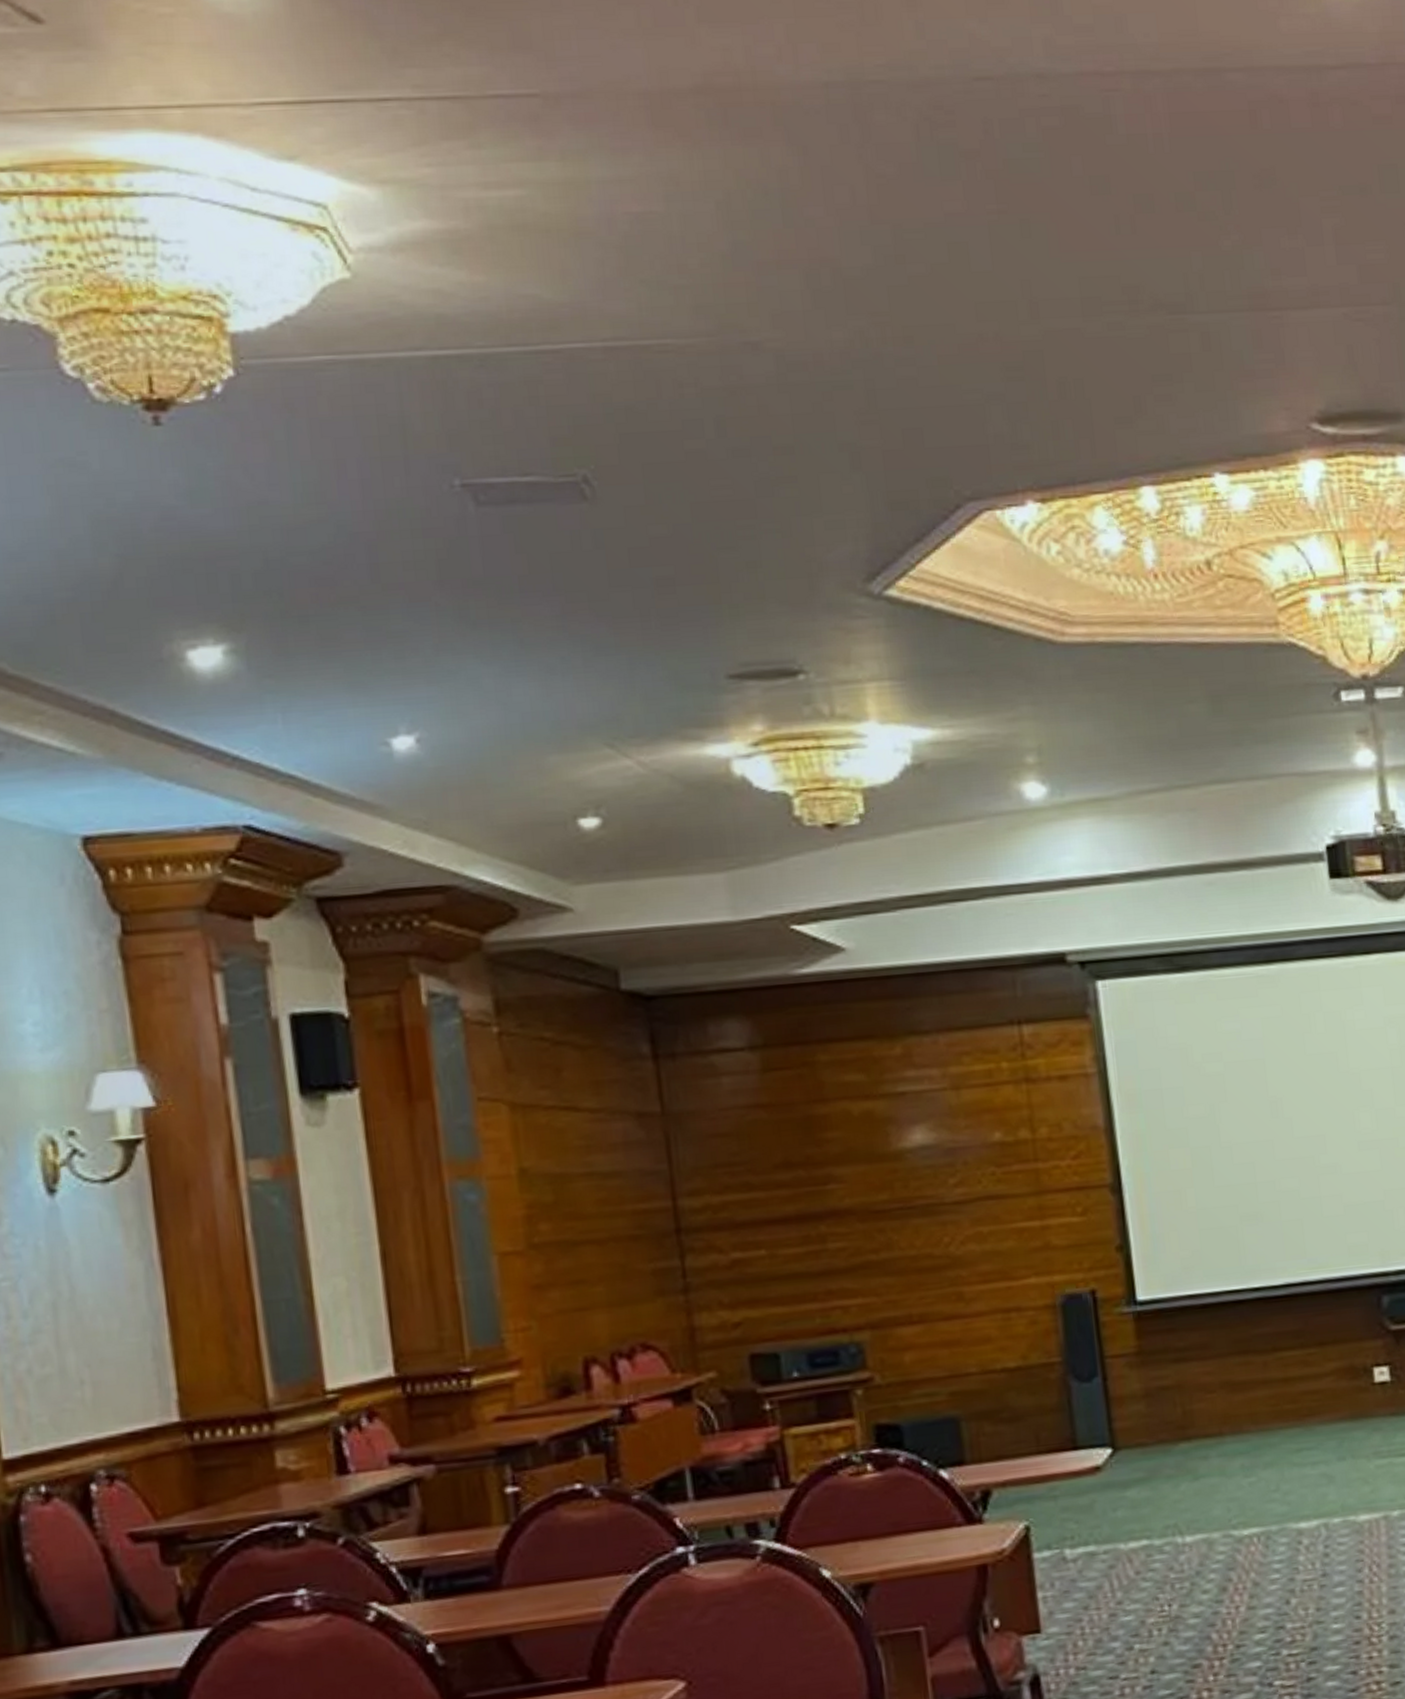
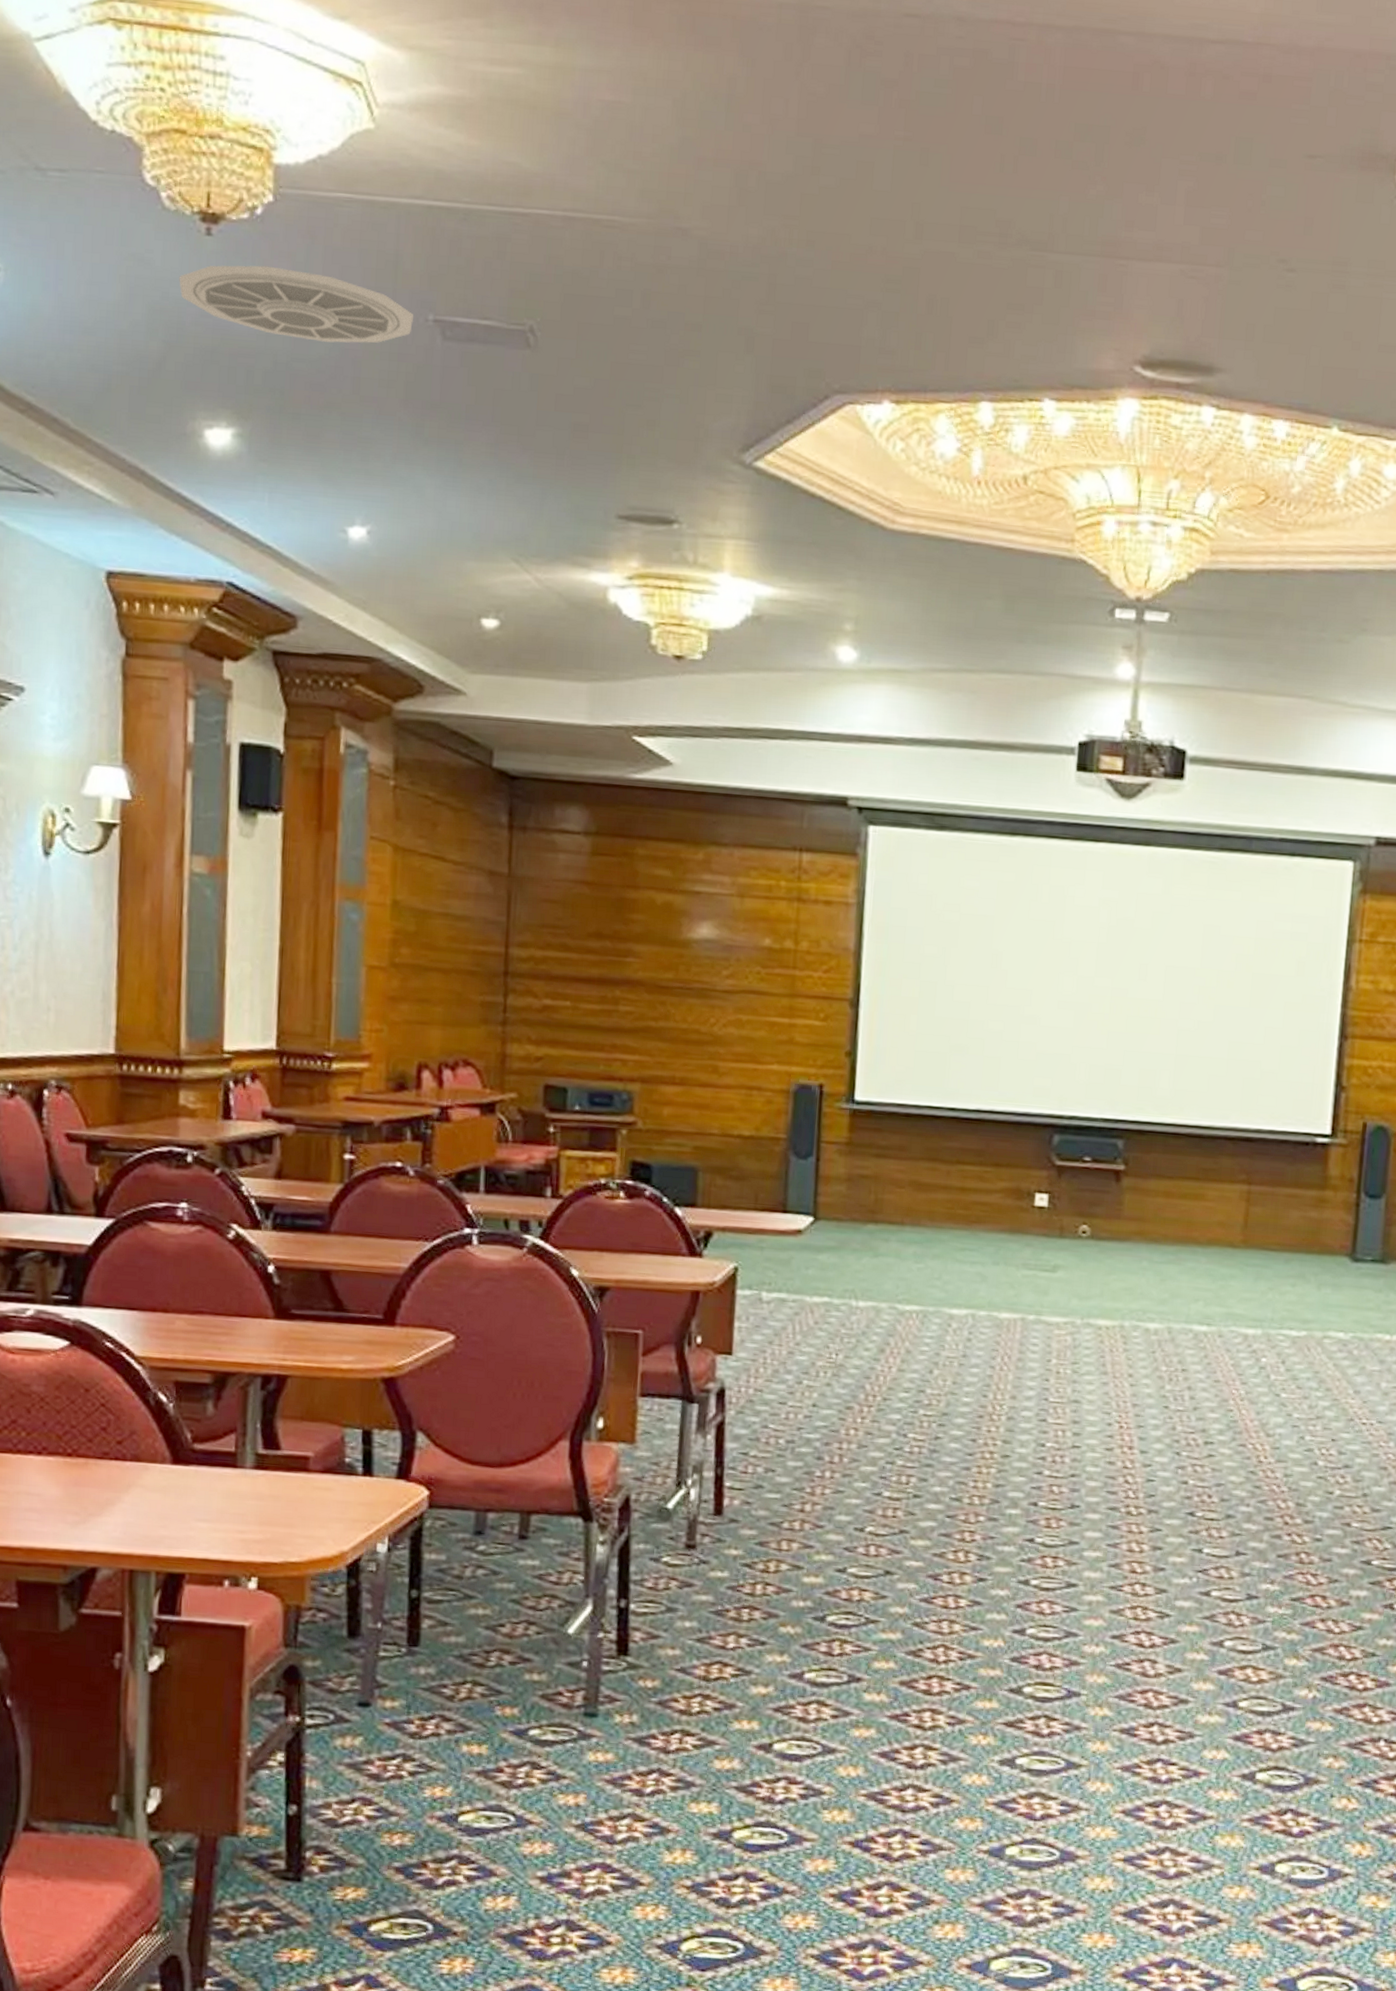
ceiling vent: none [126,450,436,529] -> present [179,264,414,344]

